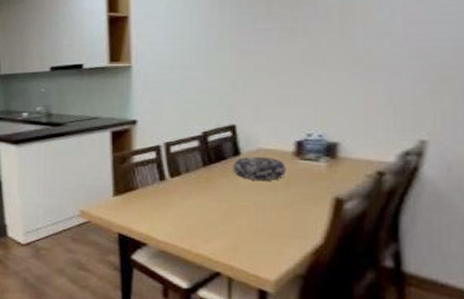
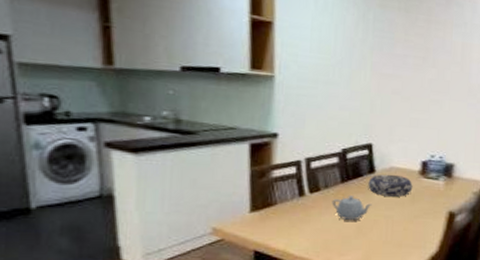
teapot: none [194,180,239,206] -> present [332,196,372,221]

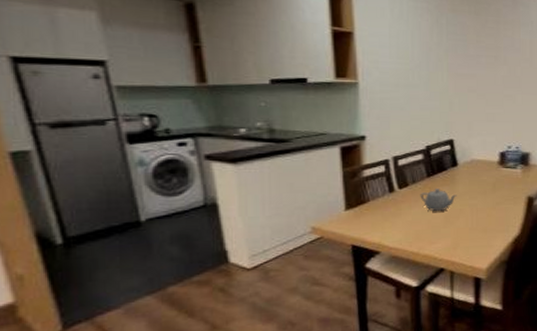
decorative bowl: present [368,174,413,197] -> none [452,166,493,187]

